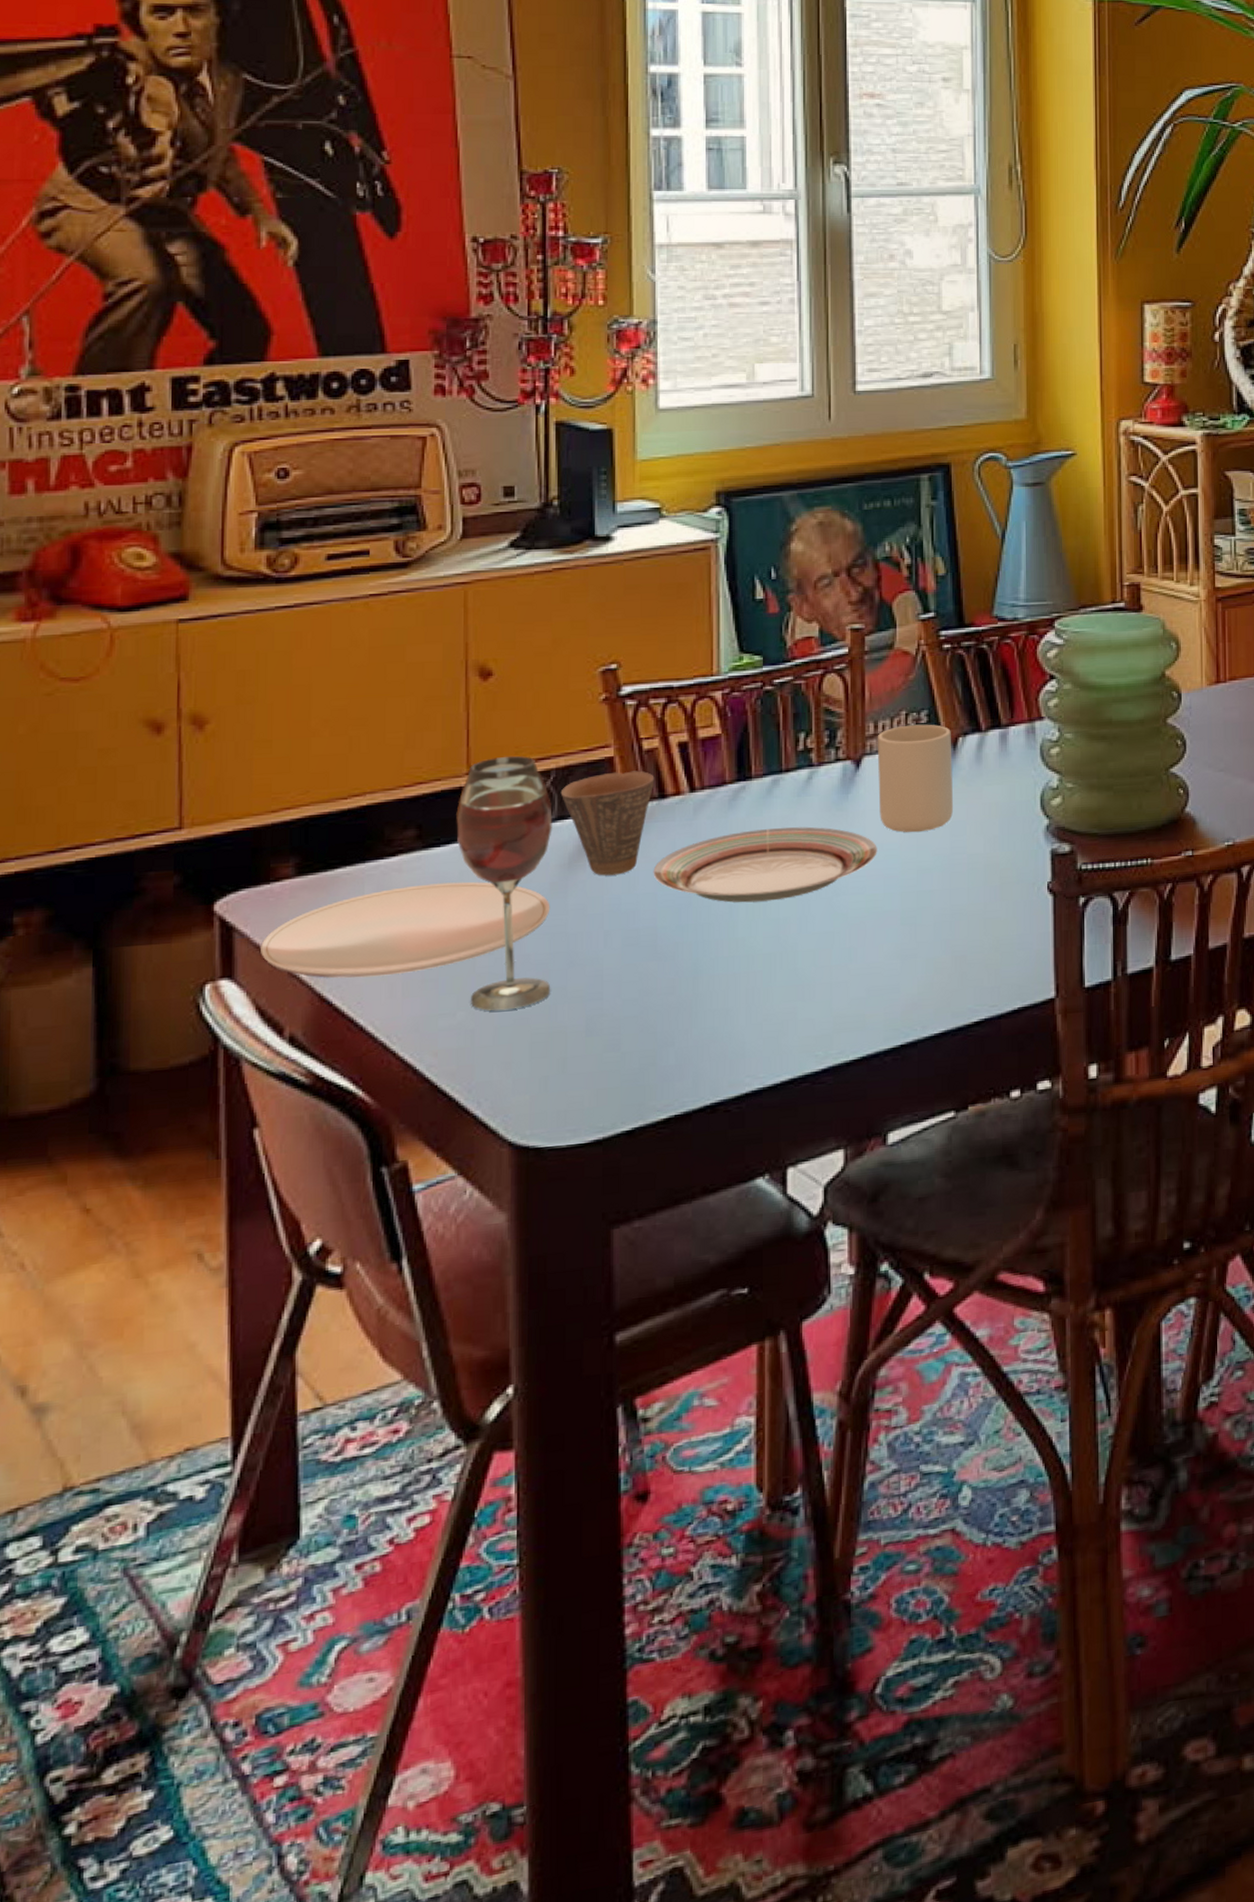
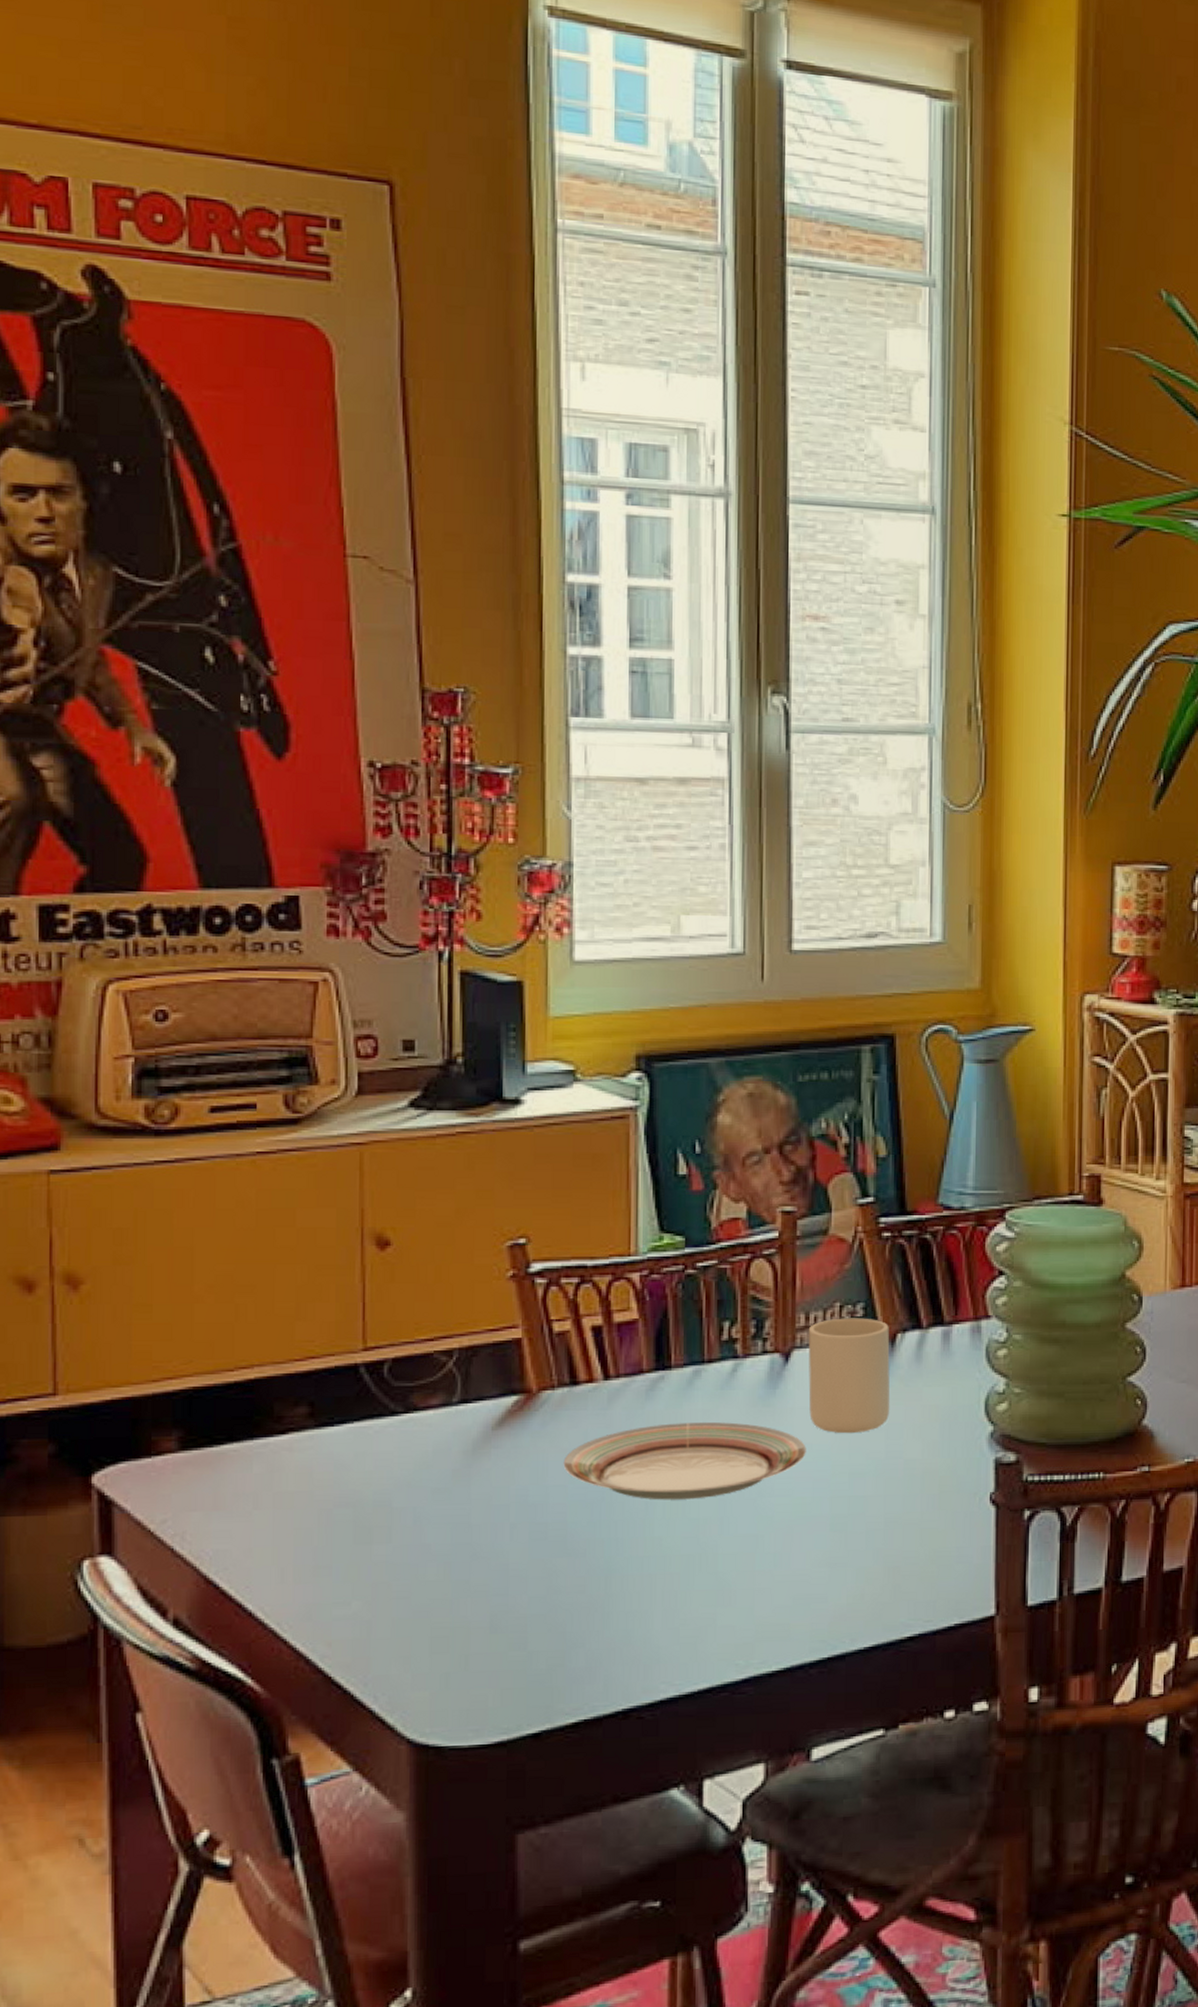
plate: present [261,881,551,978] -> none [142,1464,453,1561]
wineglass: present [456,756,552,1012] -> none [351,1332,455,1603]
cup: present [560,770,655,876] -> none [464,1354,566,1465]

